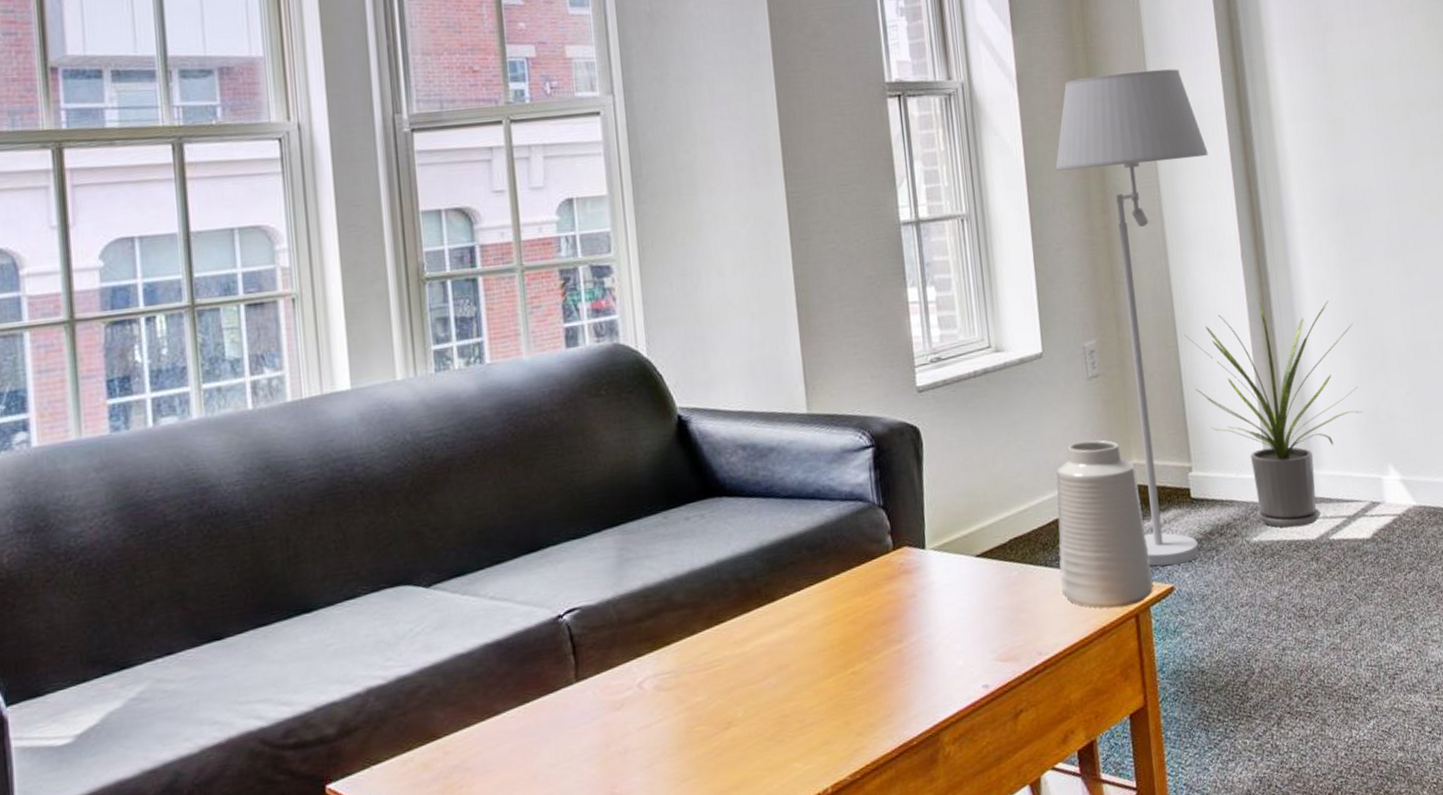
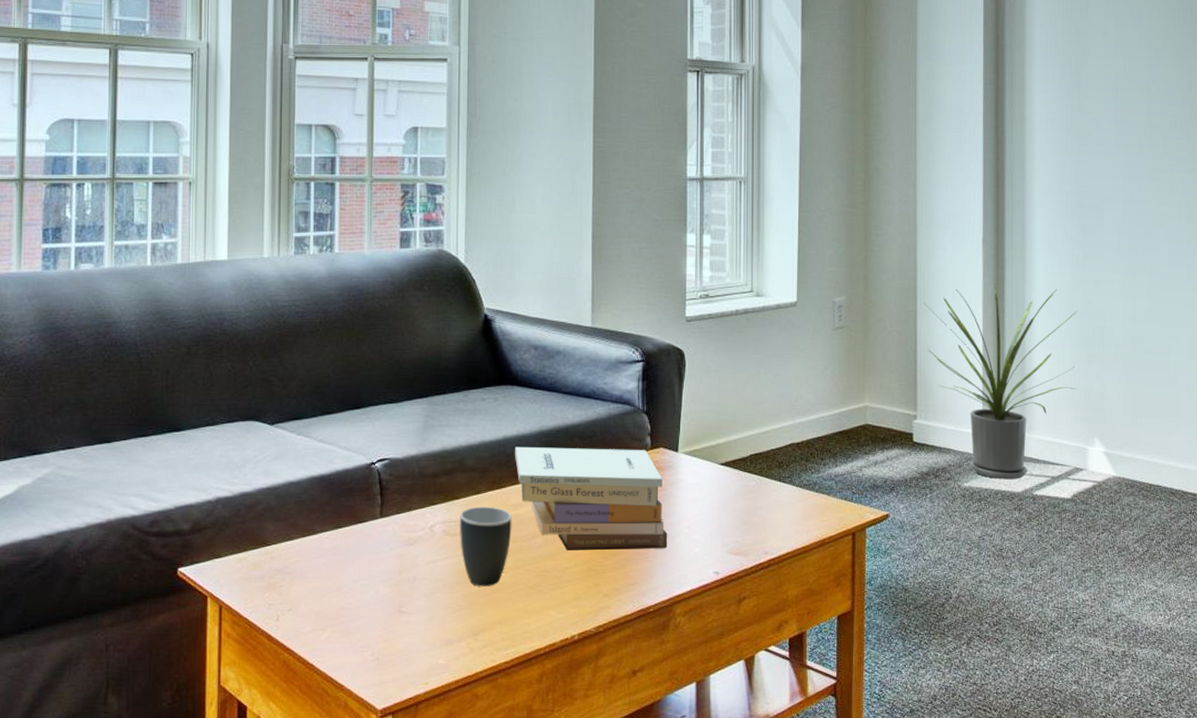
mug: none [673,647,739,748] -> present [459,506,512,586]
books: none [732,552,926,687] -> present [515,446,668,550]
floor lamp: present [1056,69,1208,567] -> none [827,72,963,496]
vase: present [1056,440,1154,609] -> none [789,381,872,525]

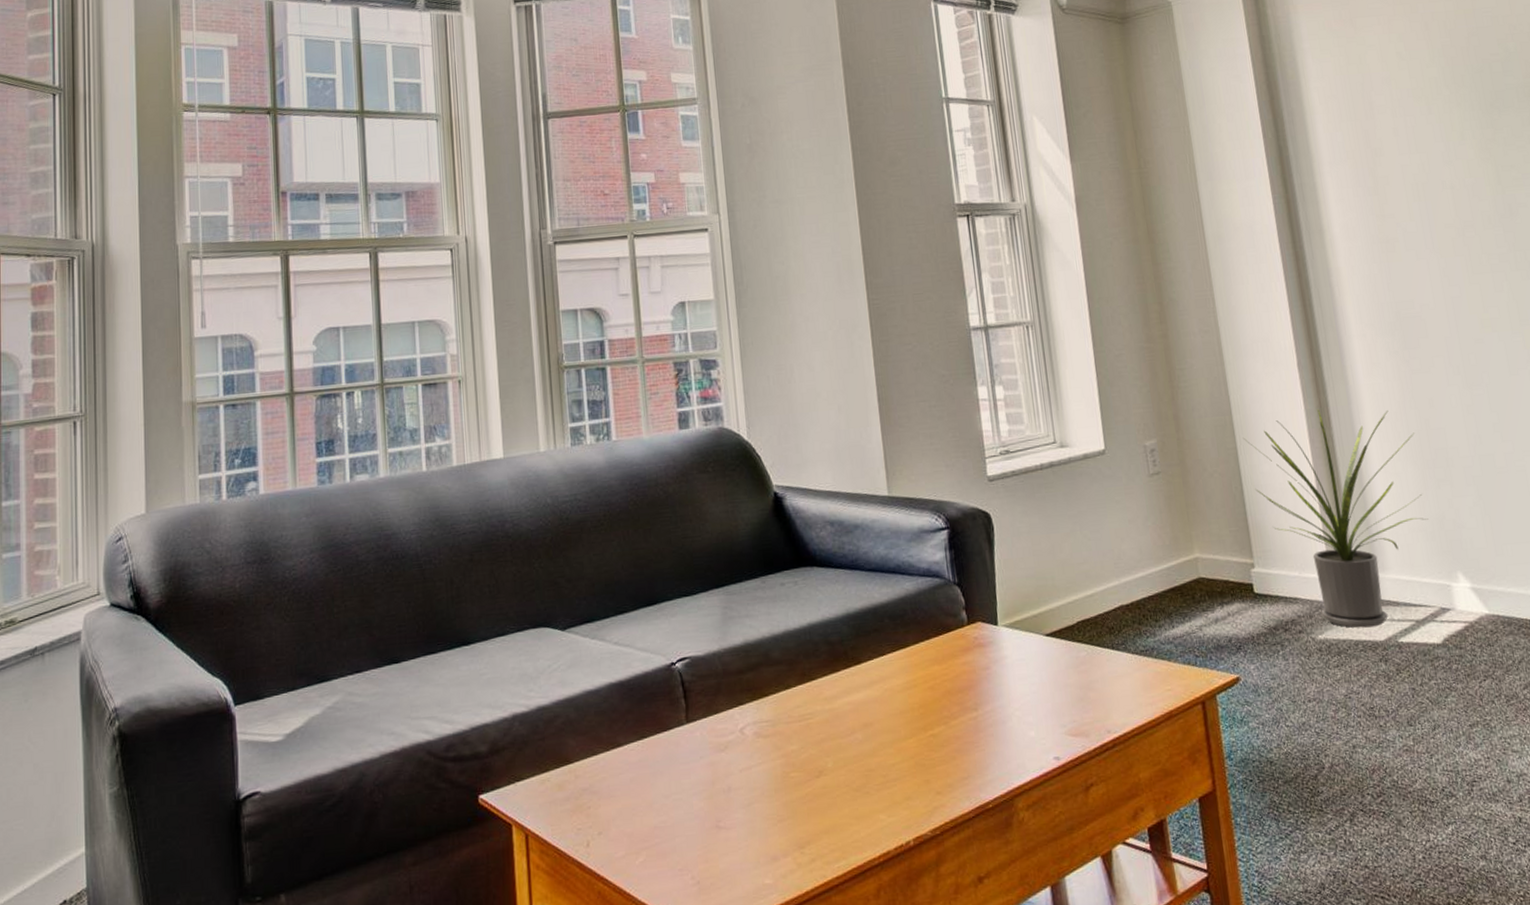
mug: present [459,506,512,586] -> none [770,702,829,793]
books: present [515,446,668,550] -> none [822,626,1000,745]

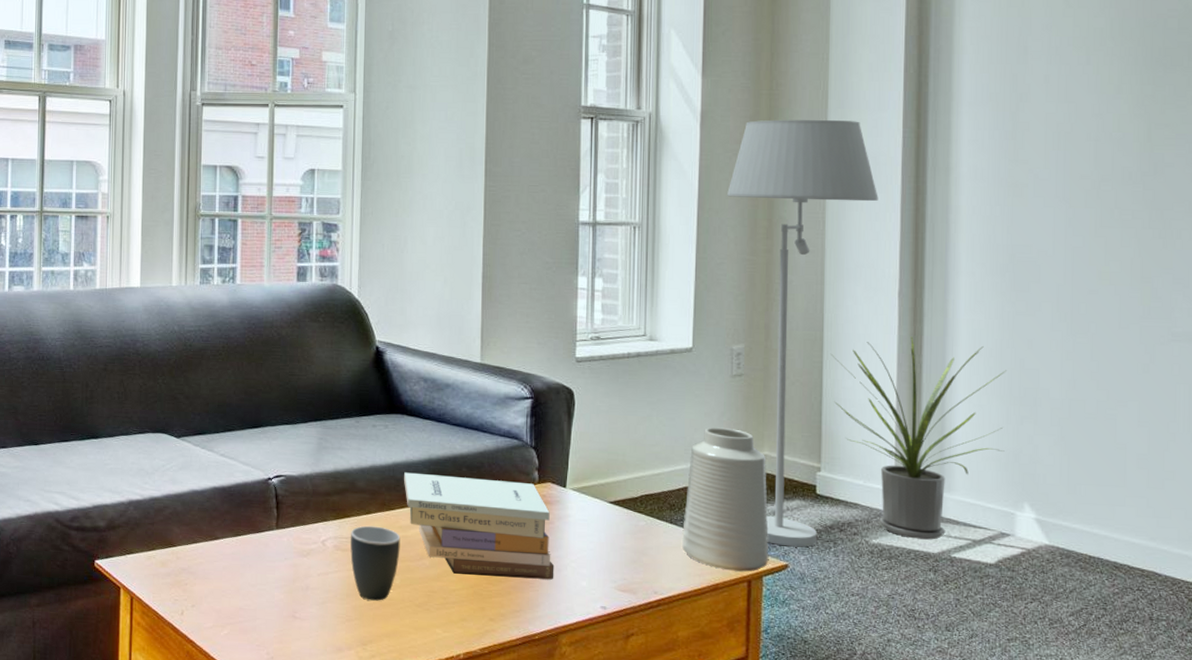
mug: none [770,702,829,793] -> present [350,525,401,601]
books: none [822,626,1000,745] -> present [404,472,555,580]
floor lamp: none [1114,192,1264,657] -> present [727,119,878,547]
vase: none [1121,533,1220,694] -> present [681,427,769,572]

